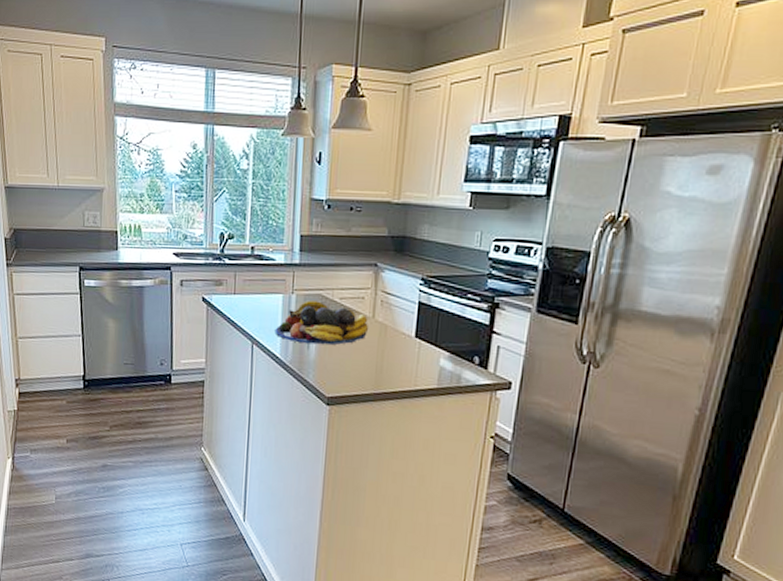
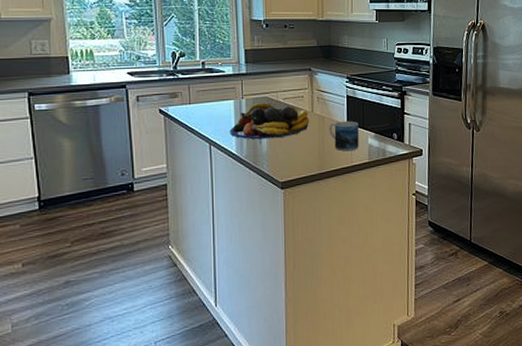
mug: none [391,333,430,372] -> present [329,120,359,152]

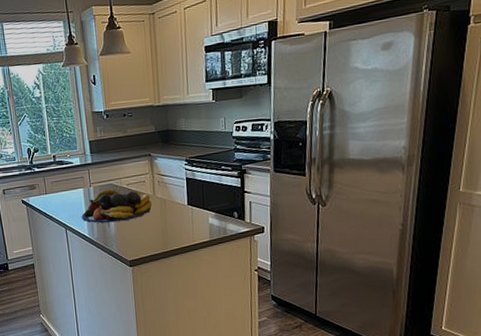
mug: present [329,120,359,152] -> none [170,202,200,231]

